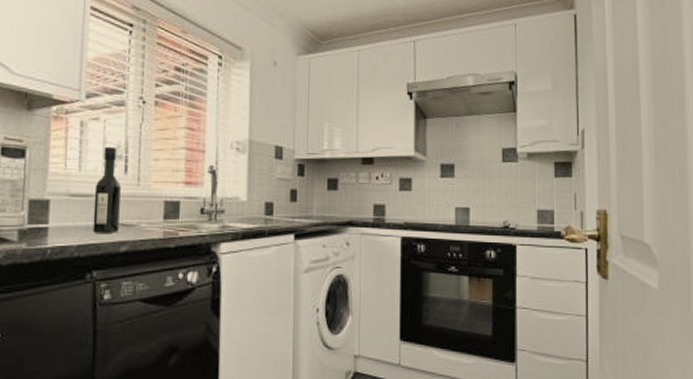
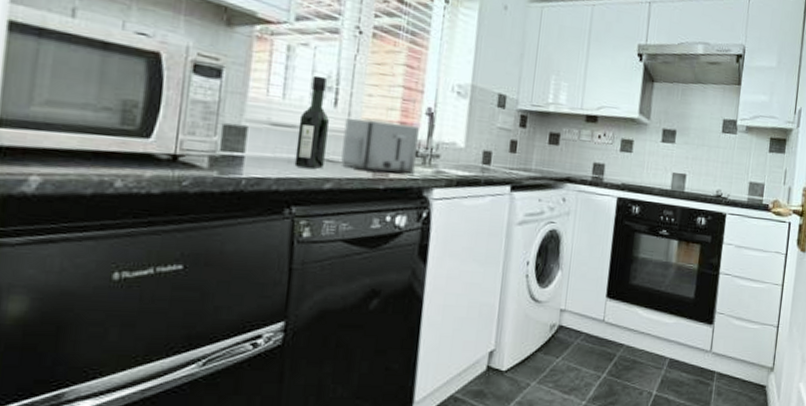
toaster: none [134,182,203,232] -> present [341,117,419,174]

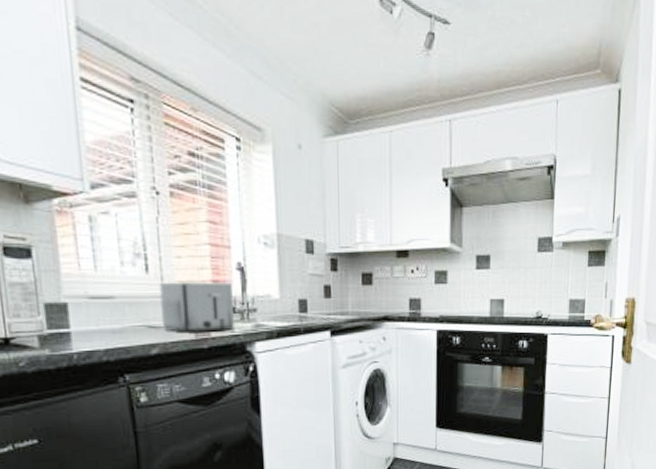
bottle: present [294,75,329,169] -> none [115,243,147,336]

